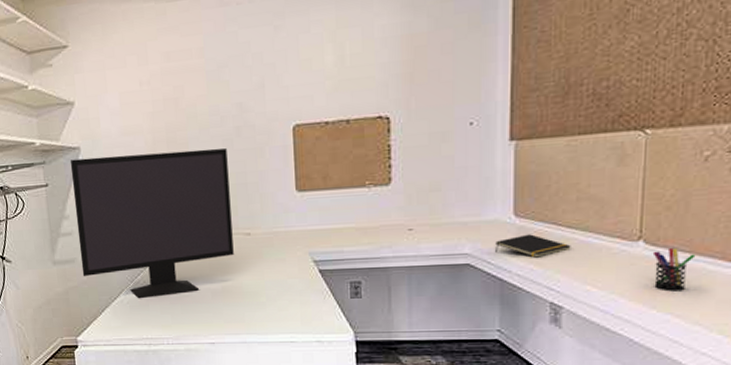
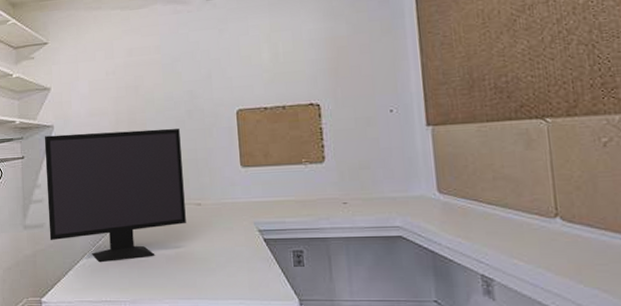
notepad: present [495,234,571,258] -> none [424,210,494,232]
pen holder: present [652,247,696,292] -> none [570,224,612,267]

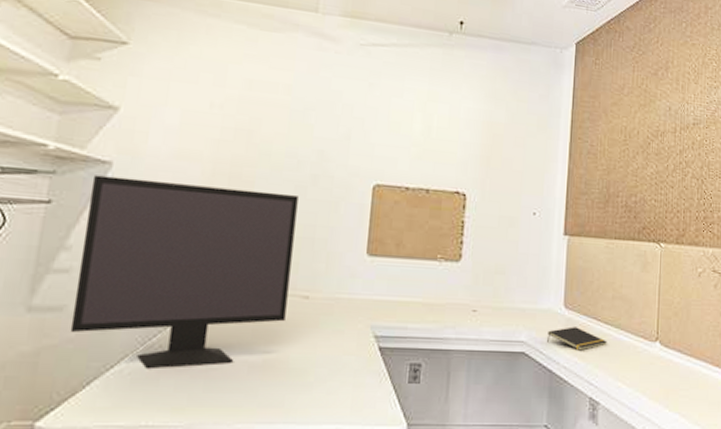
notepad: none [424,210,494,232] -> present [547,327,607,351]

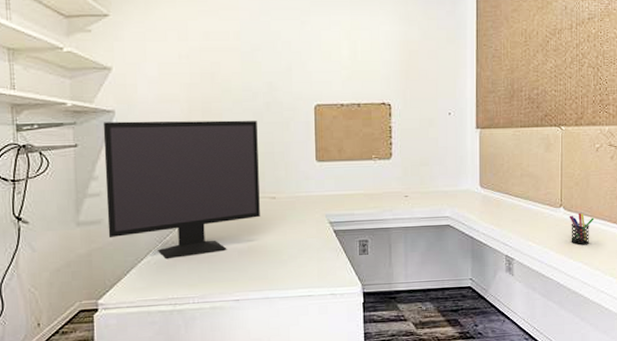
notepad: present [547,327,607,351] -> none [468,201,518,220]
pen holder: none [665,350,695,392] -> present [569,212,595,245]

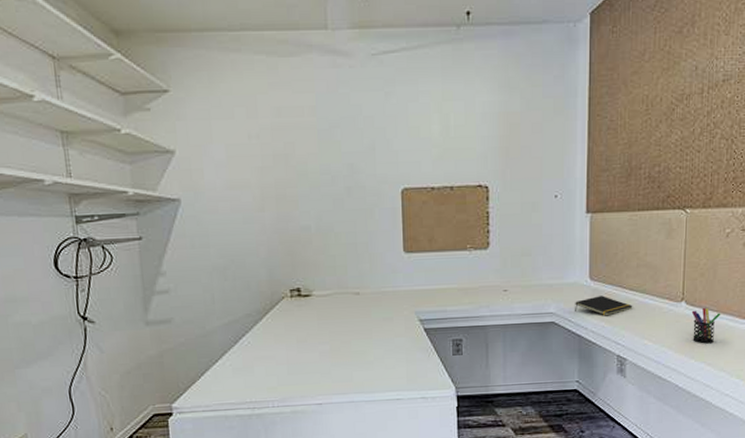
monitor: present [103,120,260,260] -> none [168,207,343,361]
notepad: none [468,201,518,220] -> present [575,295,633,316]

